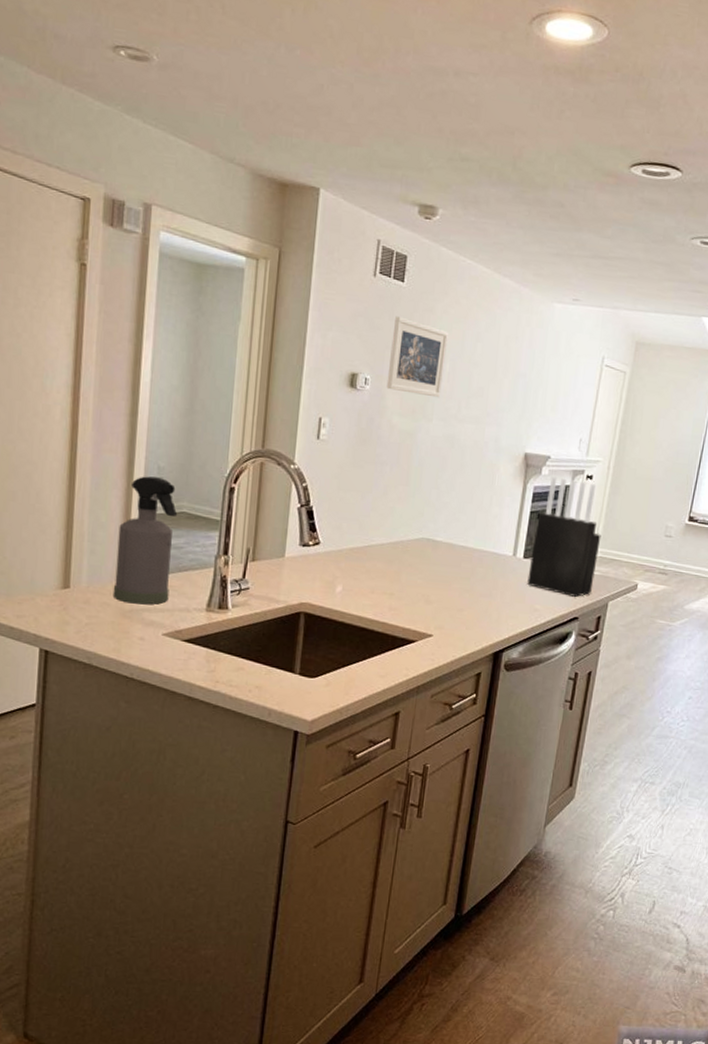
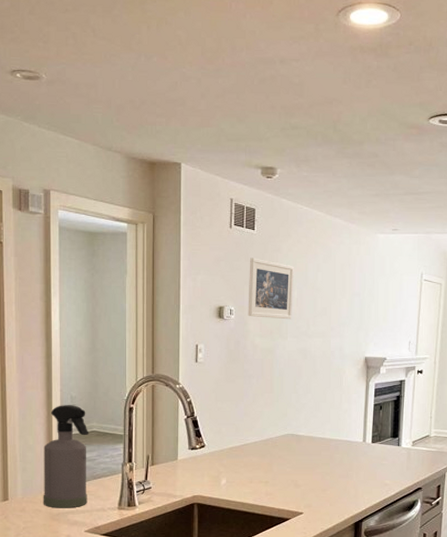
knife block: present [527,476,602,597] -> none [377,374,434,471]

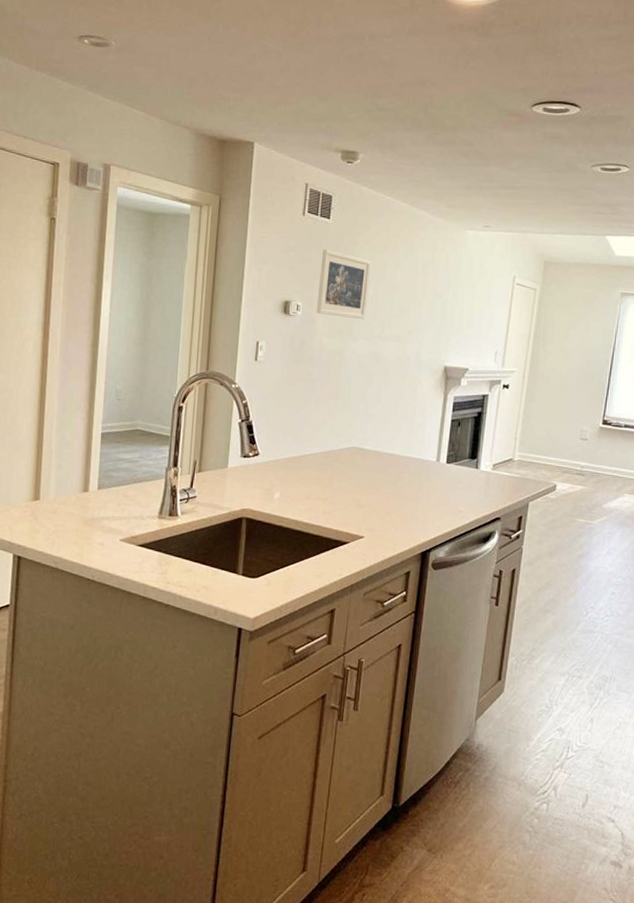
spray bottle: present [43,405,89,508] -> none [76,399,133,514]

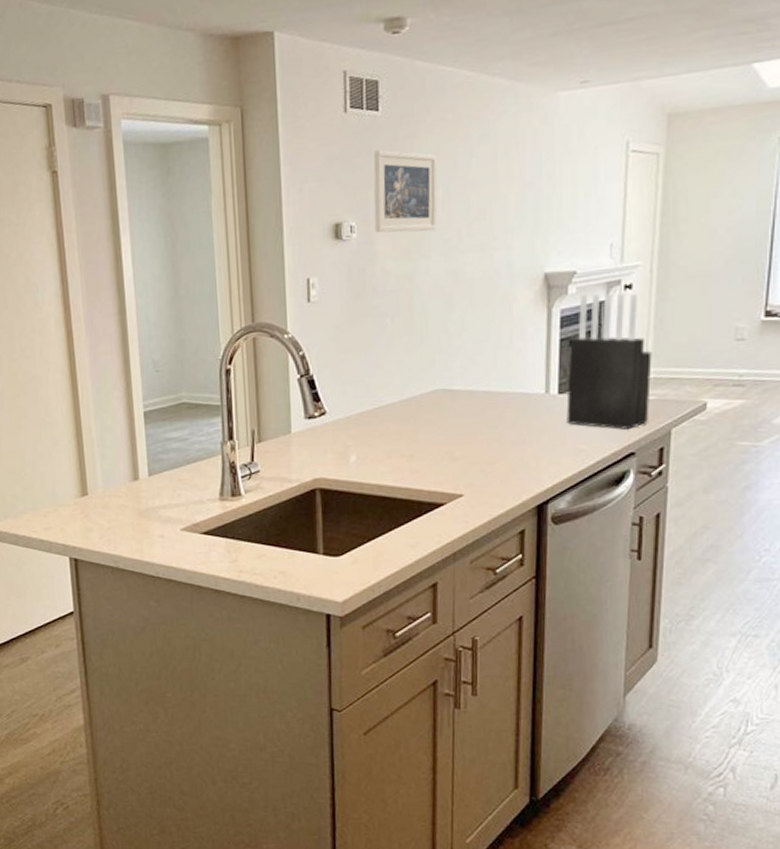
knife block: none [451,387,520,498] -> present [566,293,652,429]

